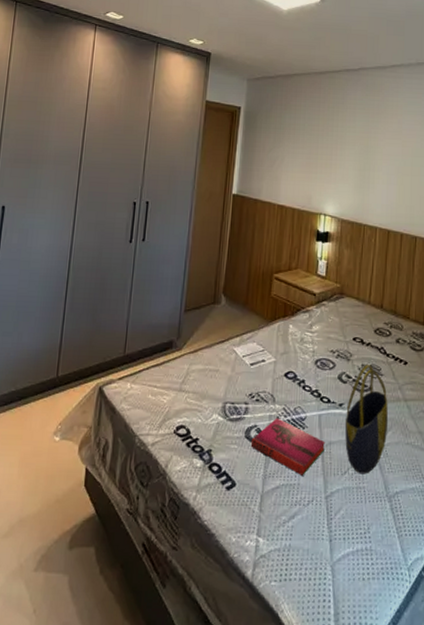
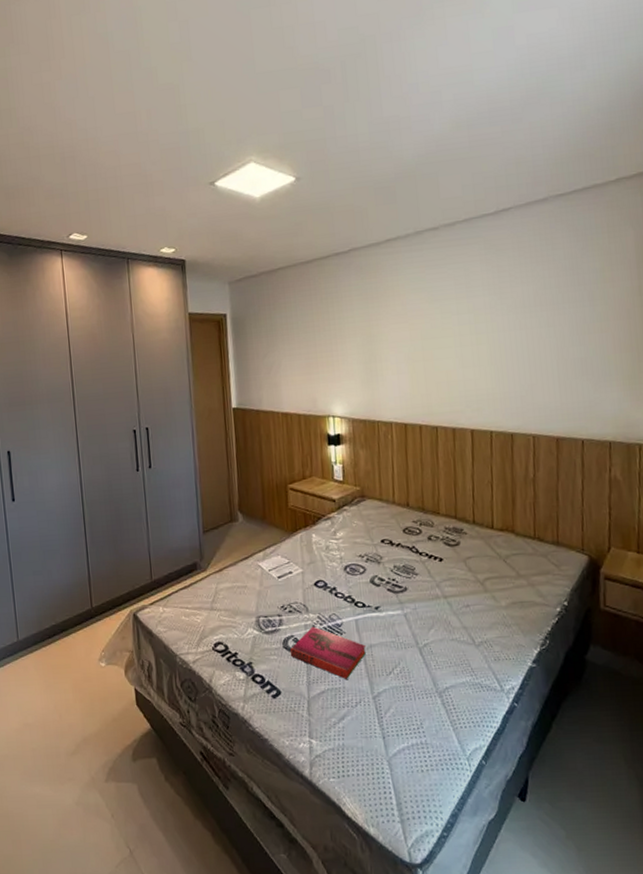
tote bag: present [344,365,388,474] -> none [383,565,430,673]

